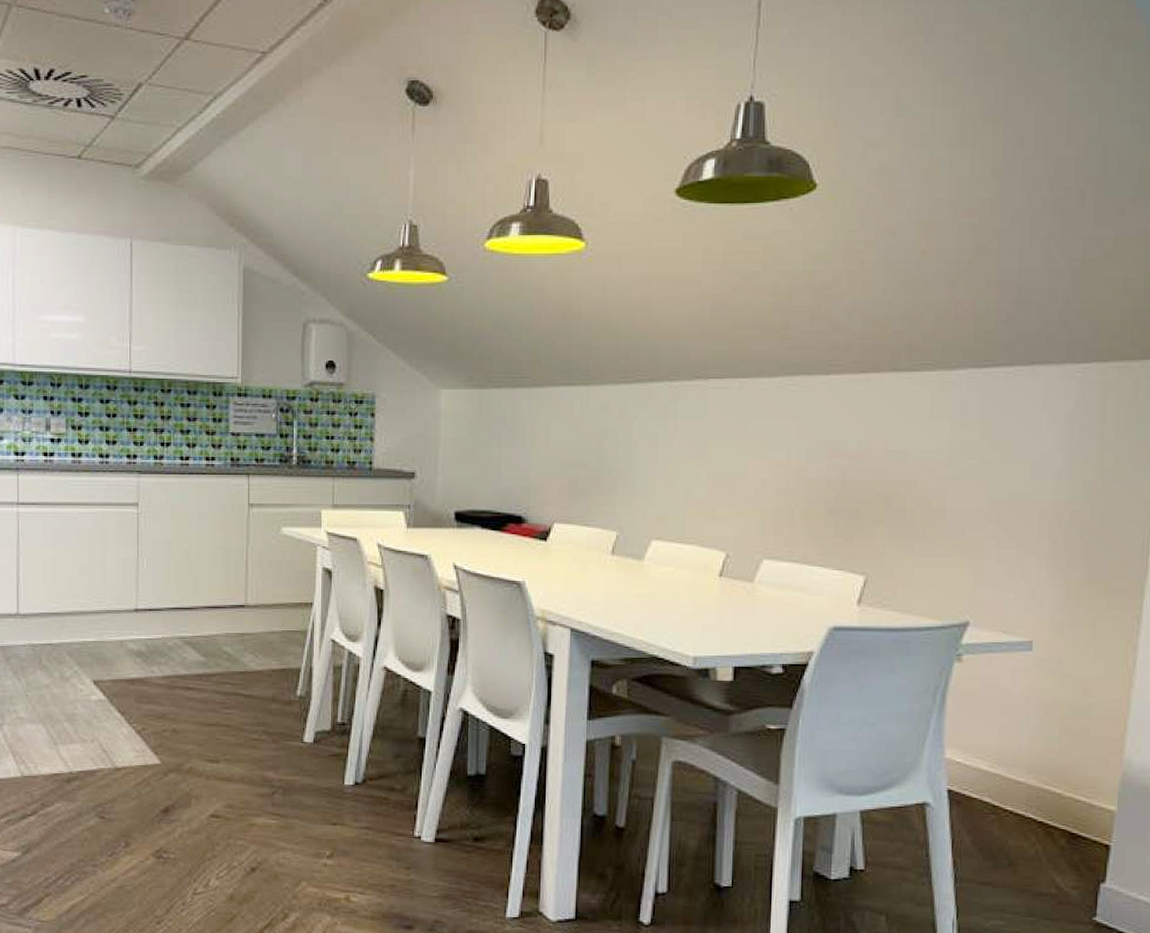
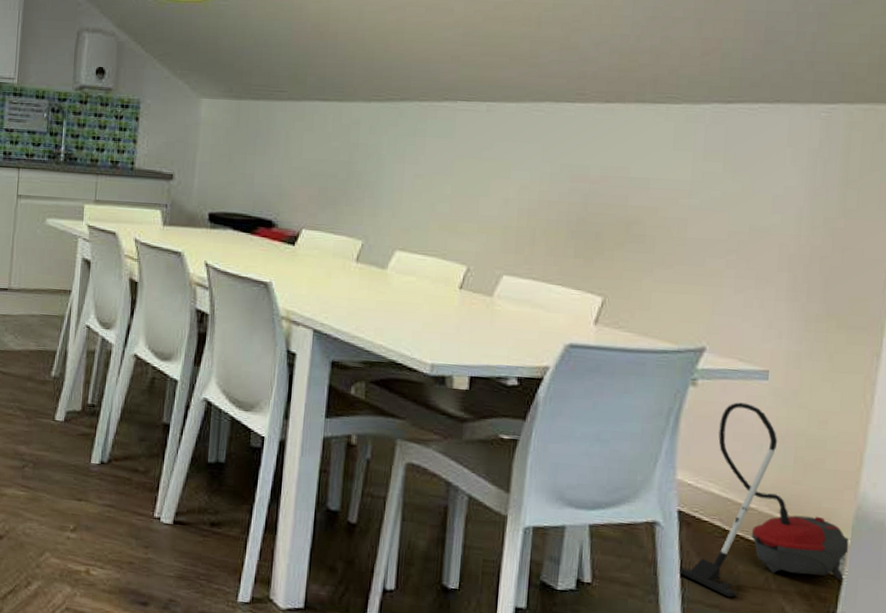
vacuum cleaner: none [950,675,1117,874] -> present [678,402,851,598]

